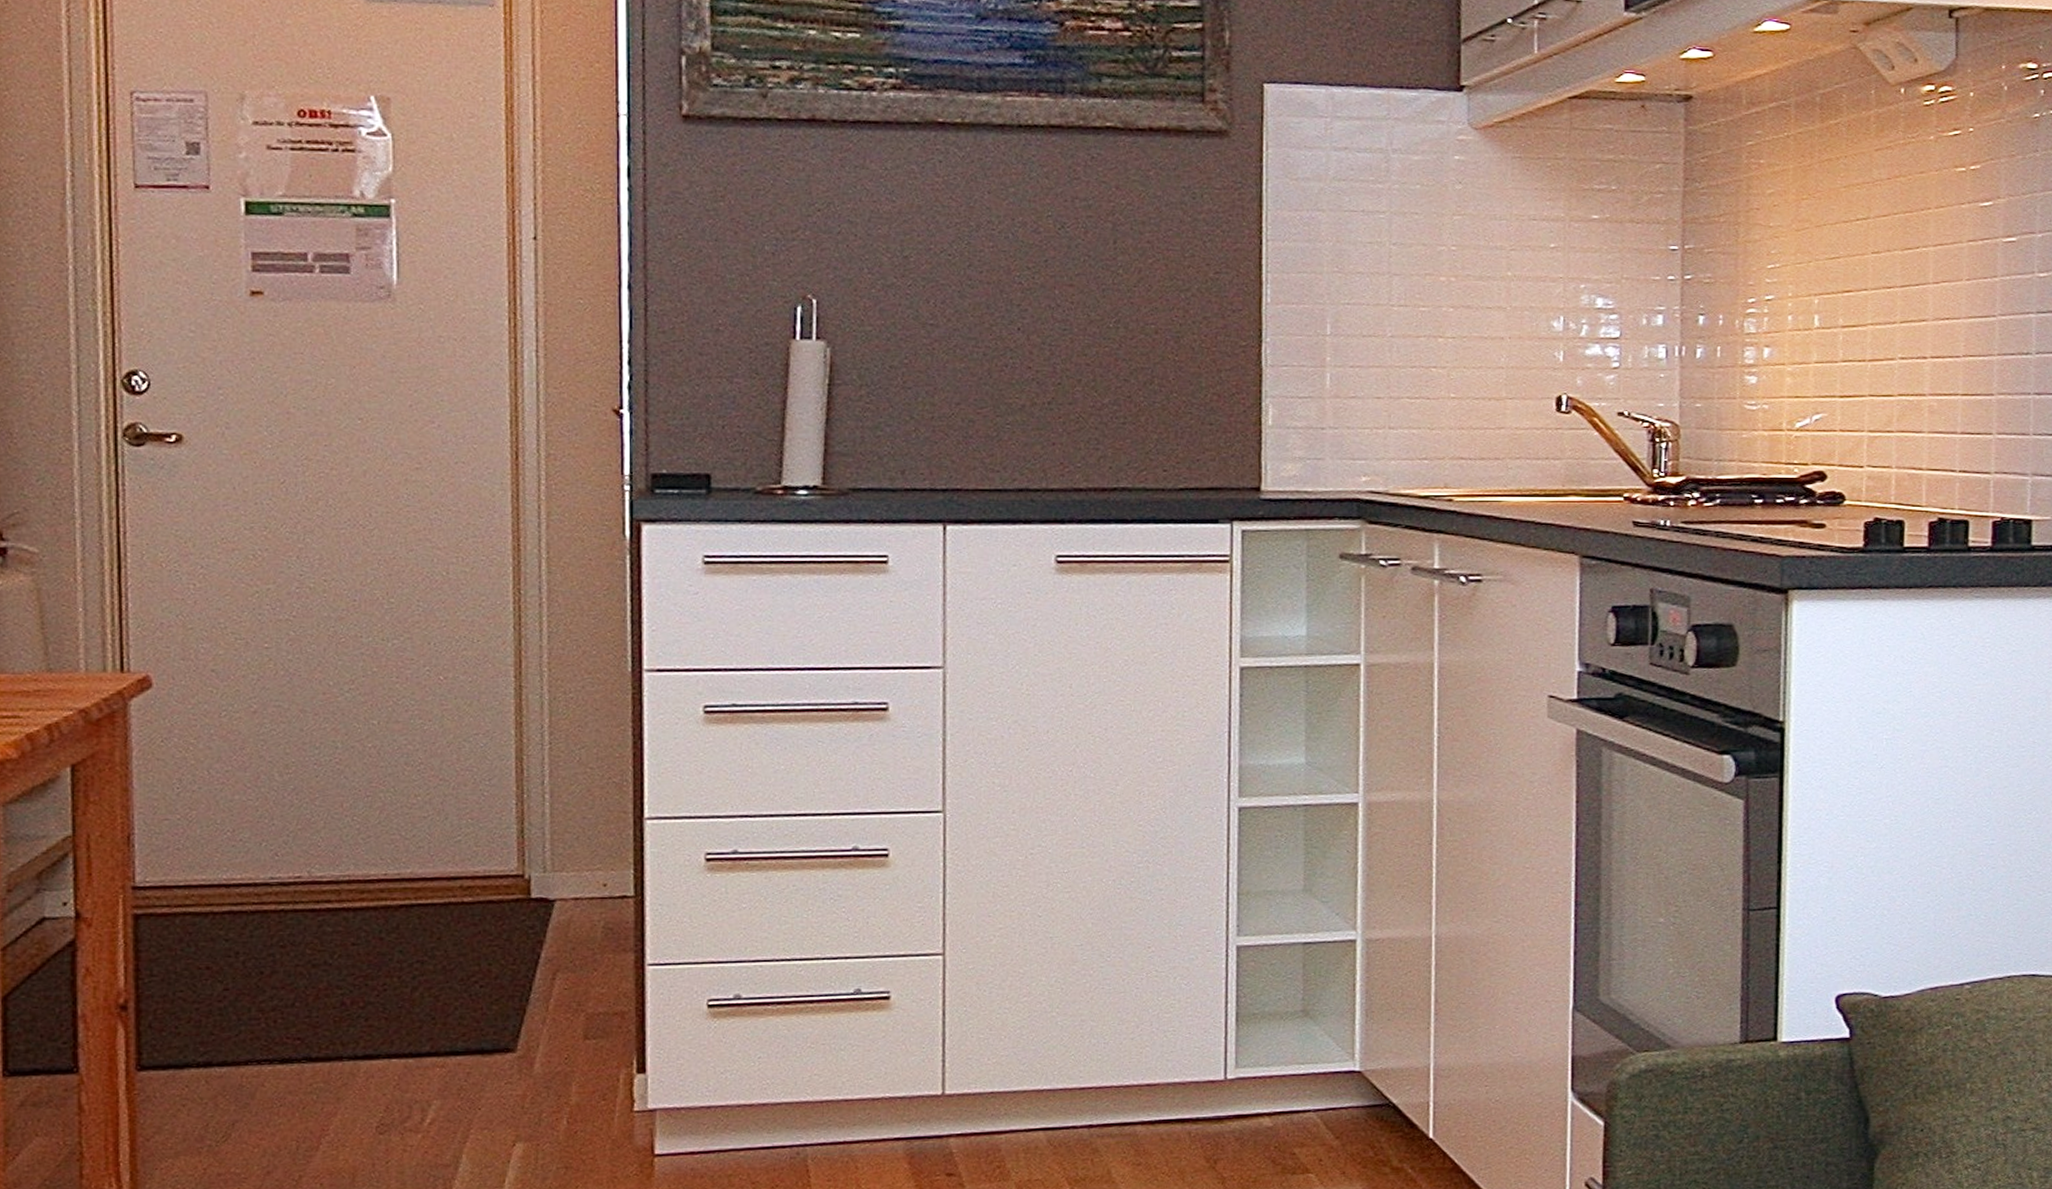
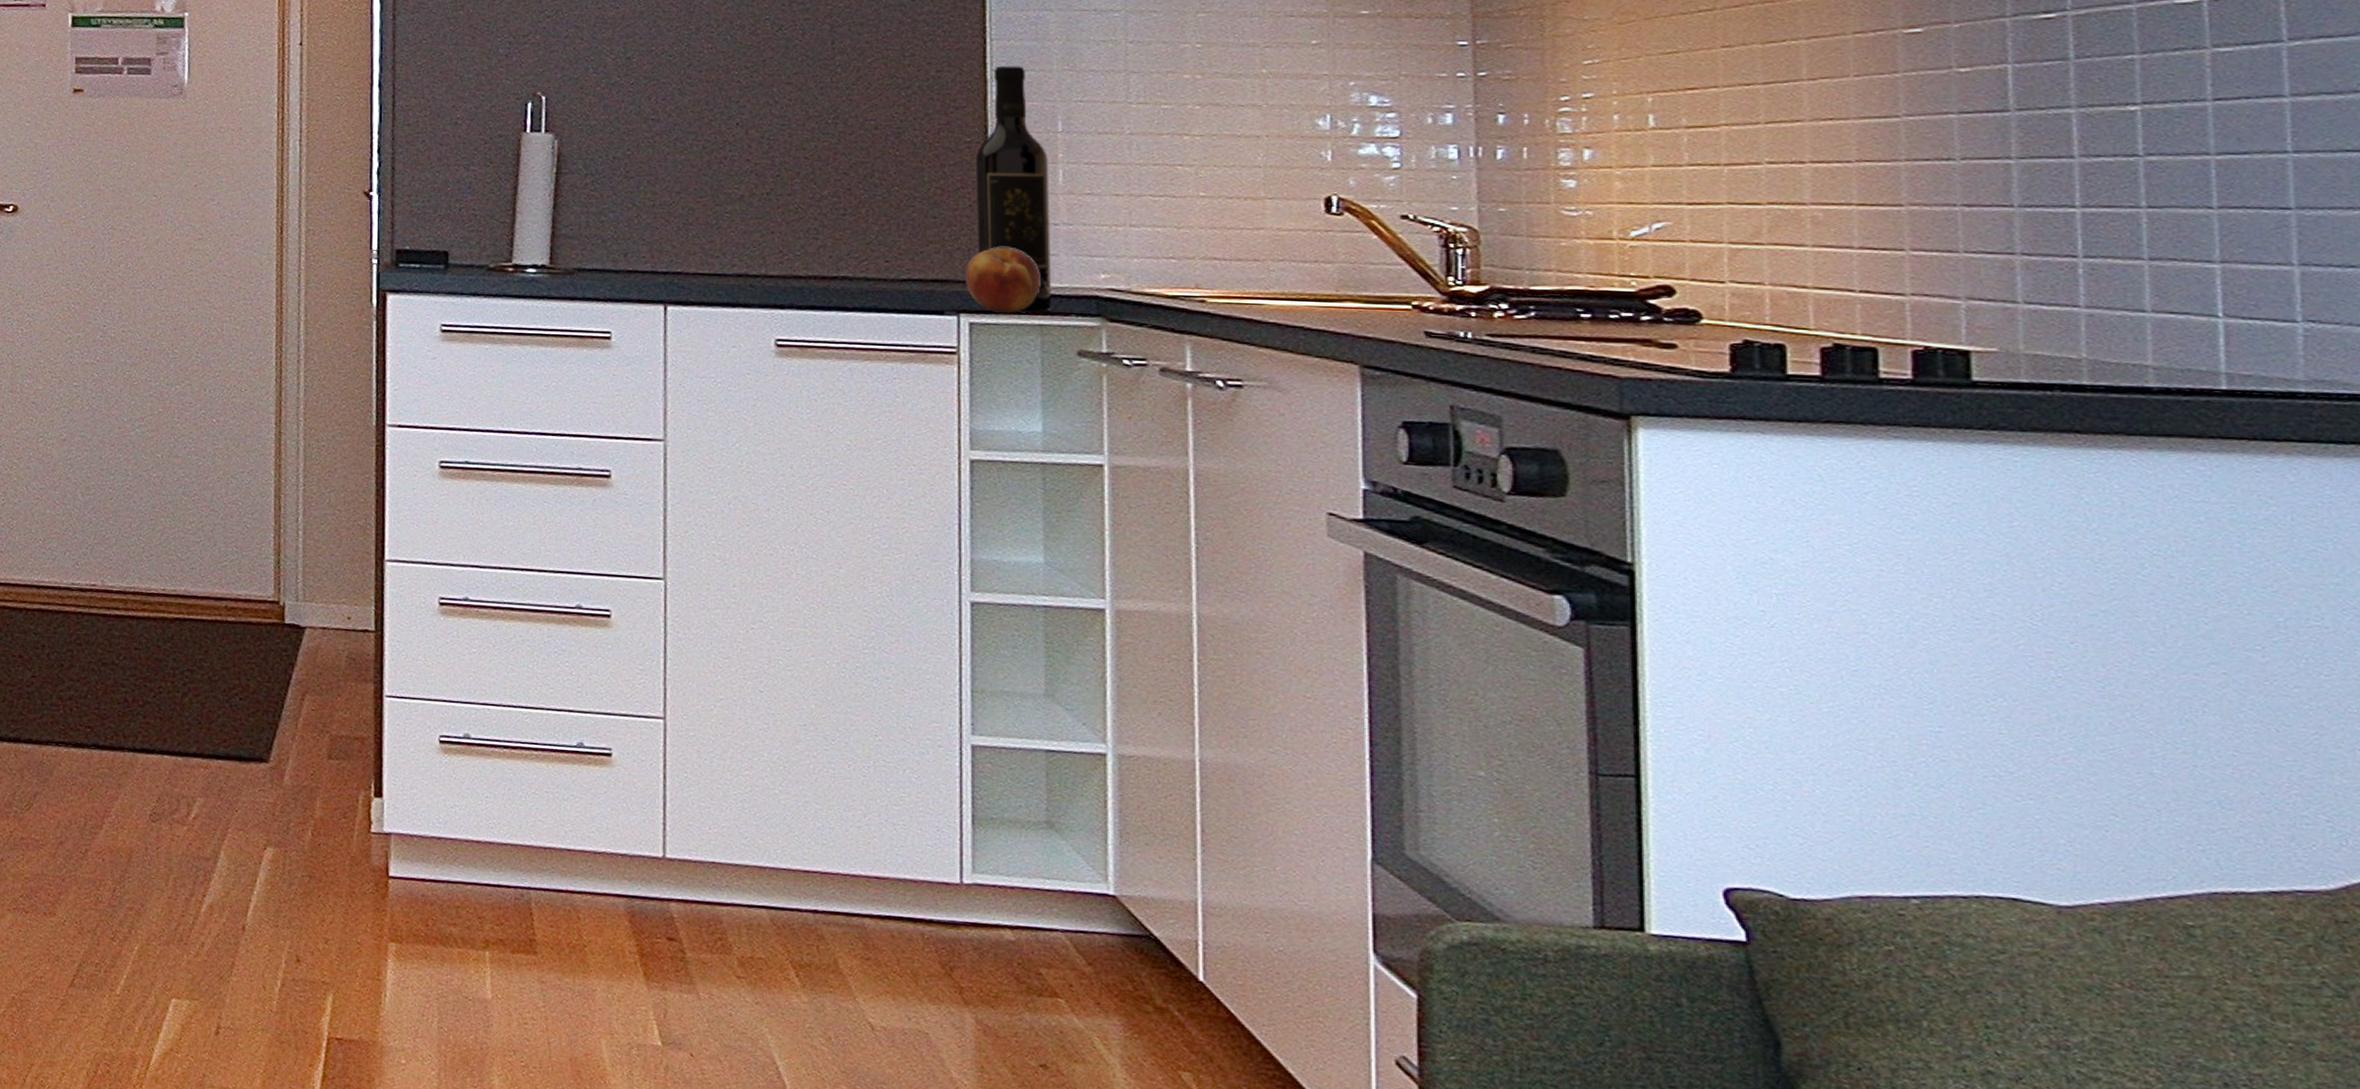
fruit: none [1238,453,1308,520] -> present [965,247,1041,314]
wine bottle: none [1250,267,1318,516] -> present [975,65,1052,312]

